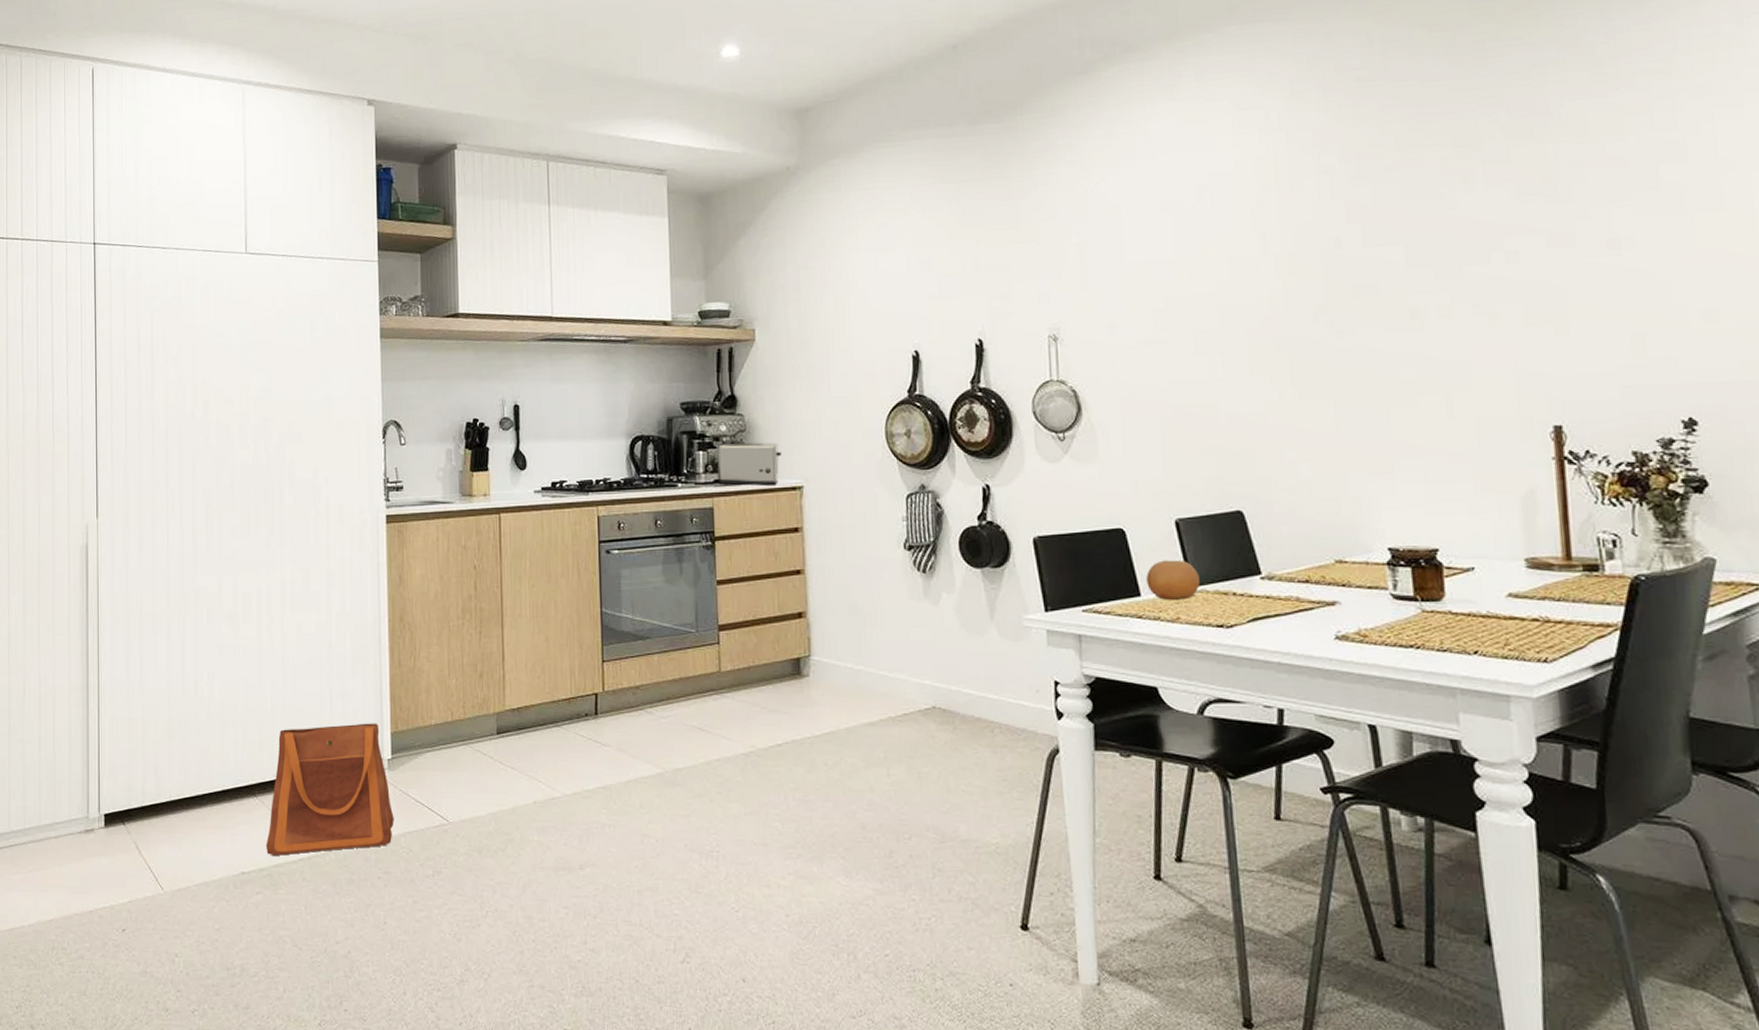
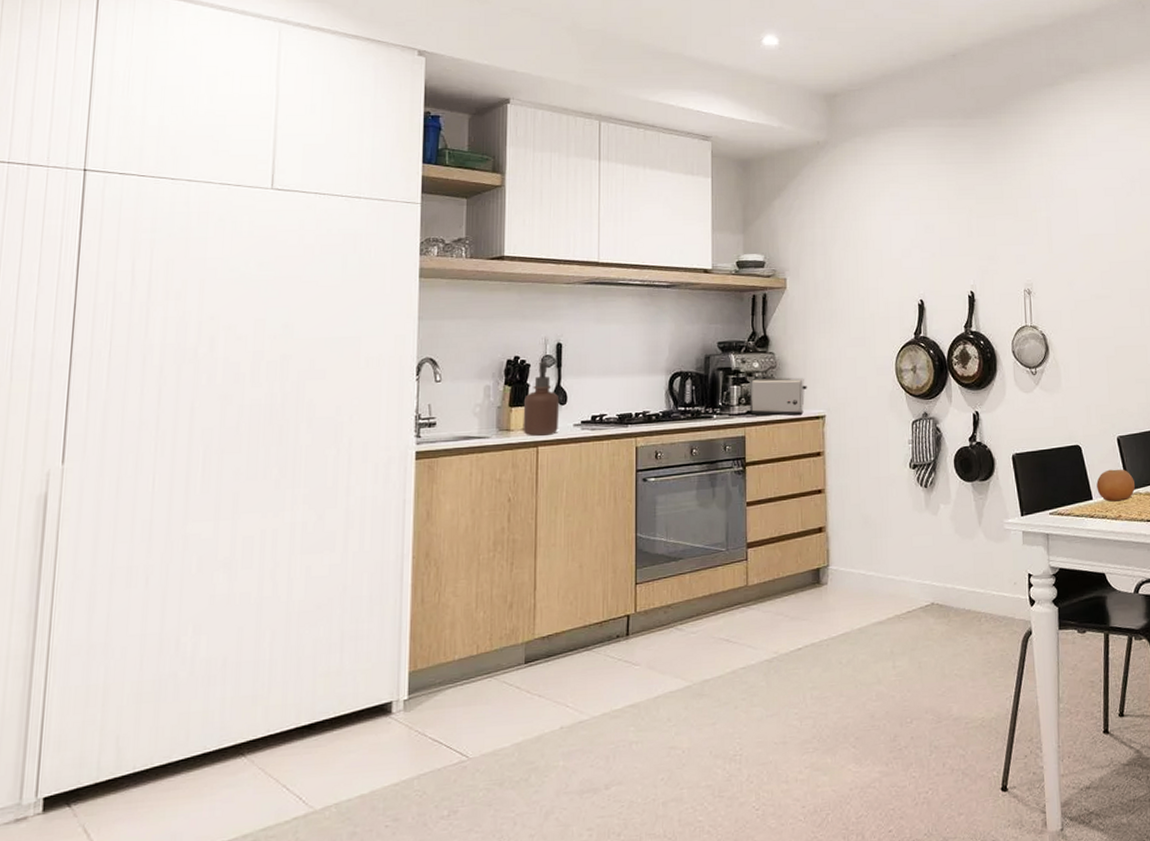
shopping bag: present [266,723,394,856] -> none [253,663,408,819]
soap dispenser: none [484,424,520,503] -> present [523,361,560,437]

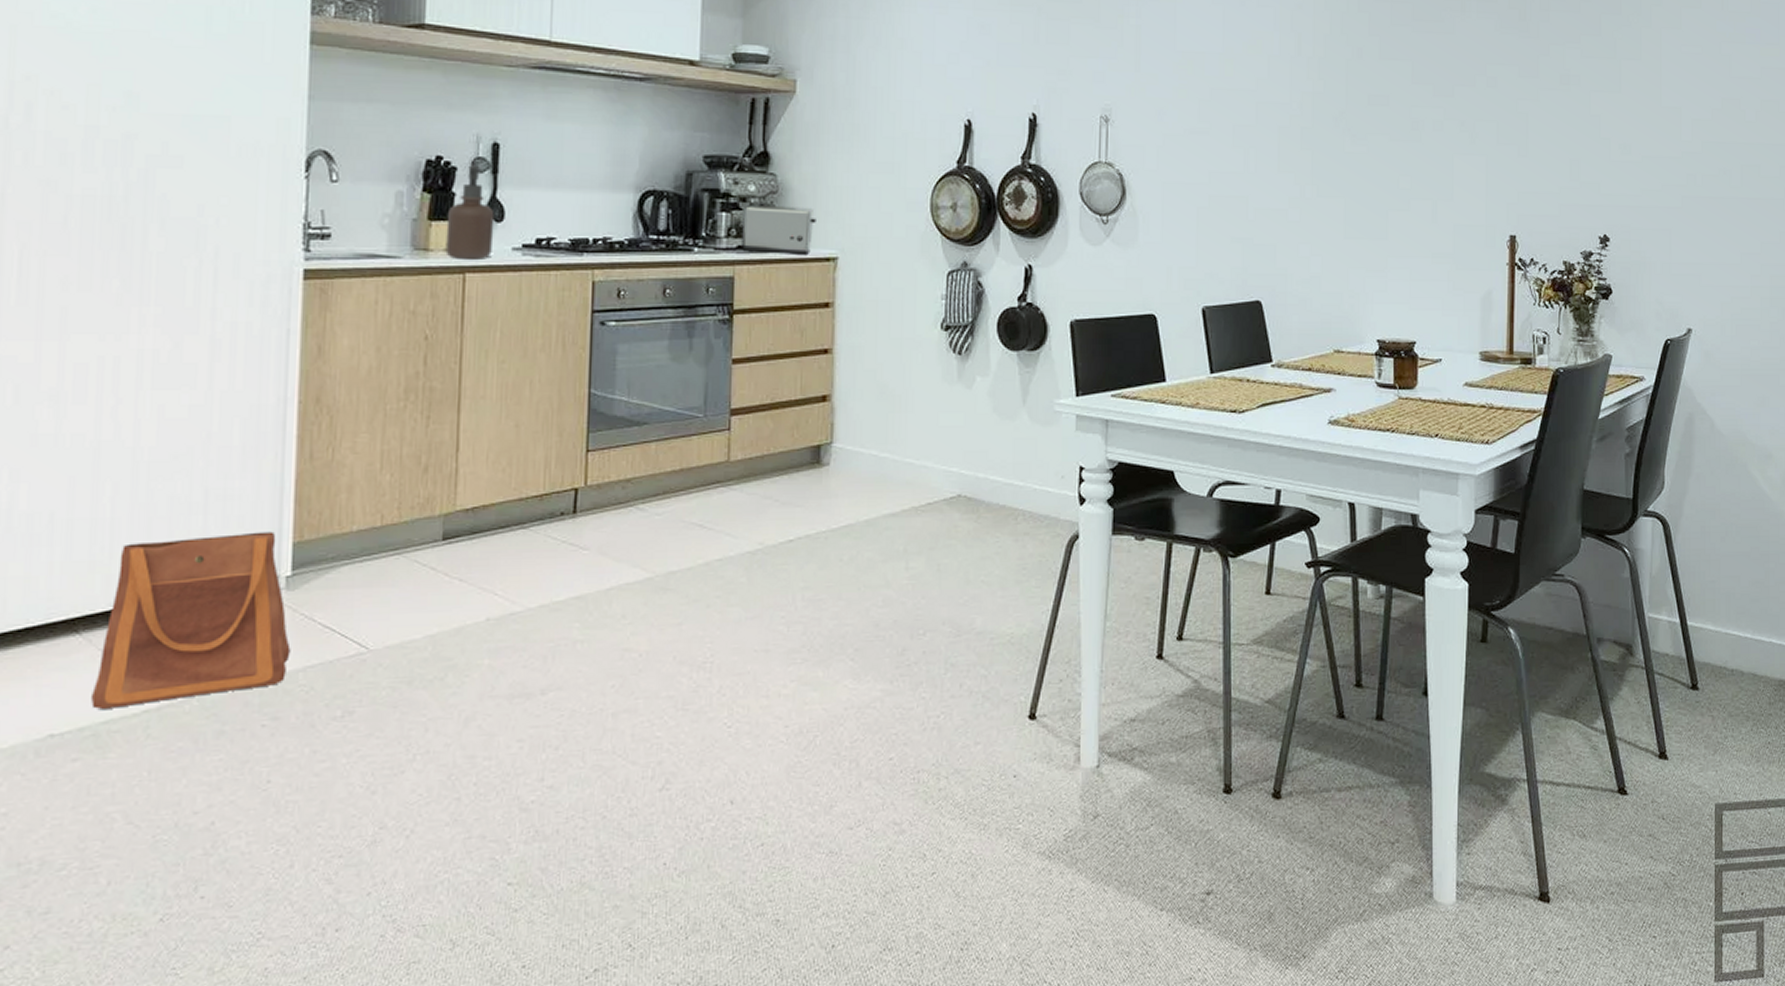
shopping bag: none [253,663,408,819] -> present [91,531,291,709]
fruit: present [1096,469,1135,503] -> none [1172,346,1219,387]

